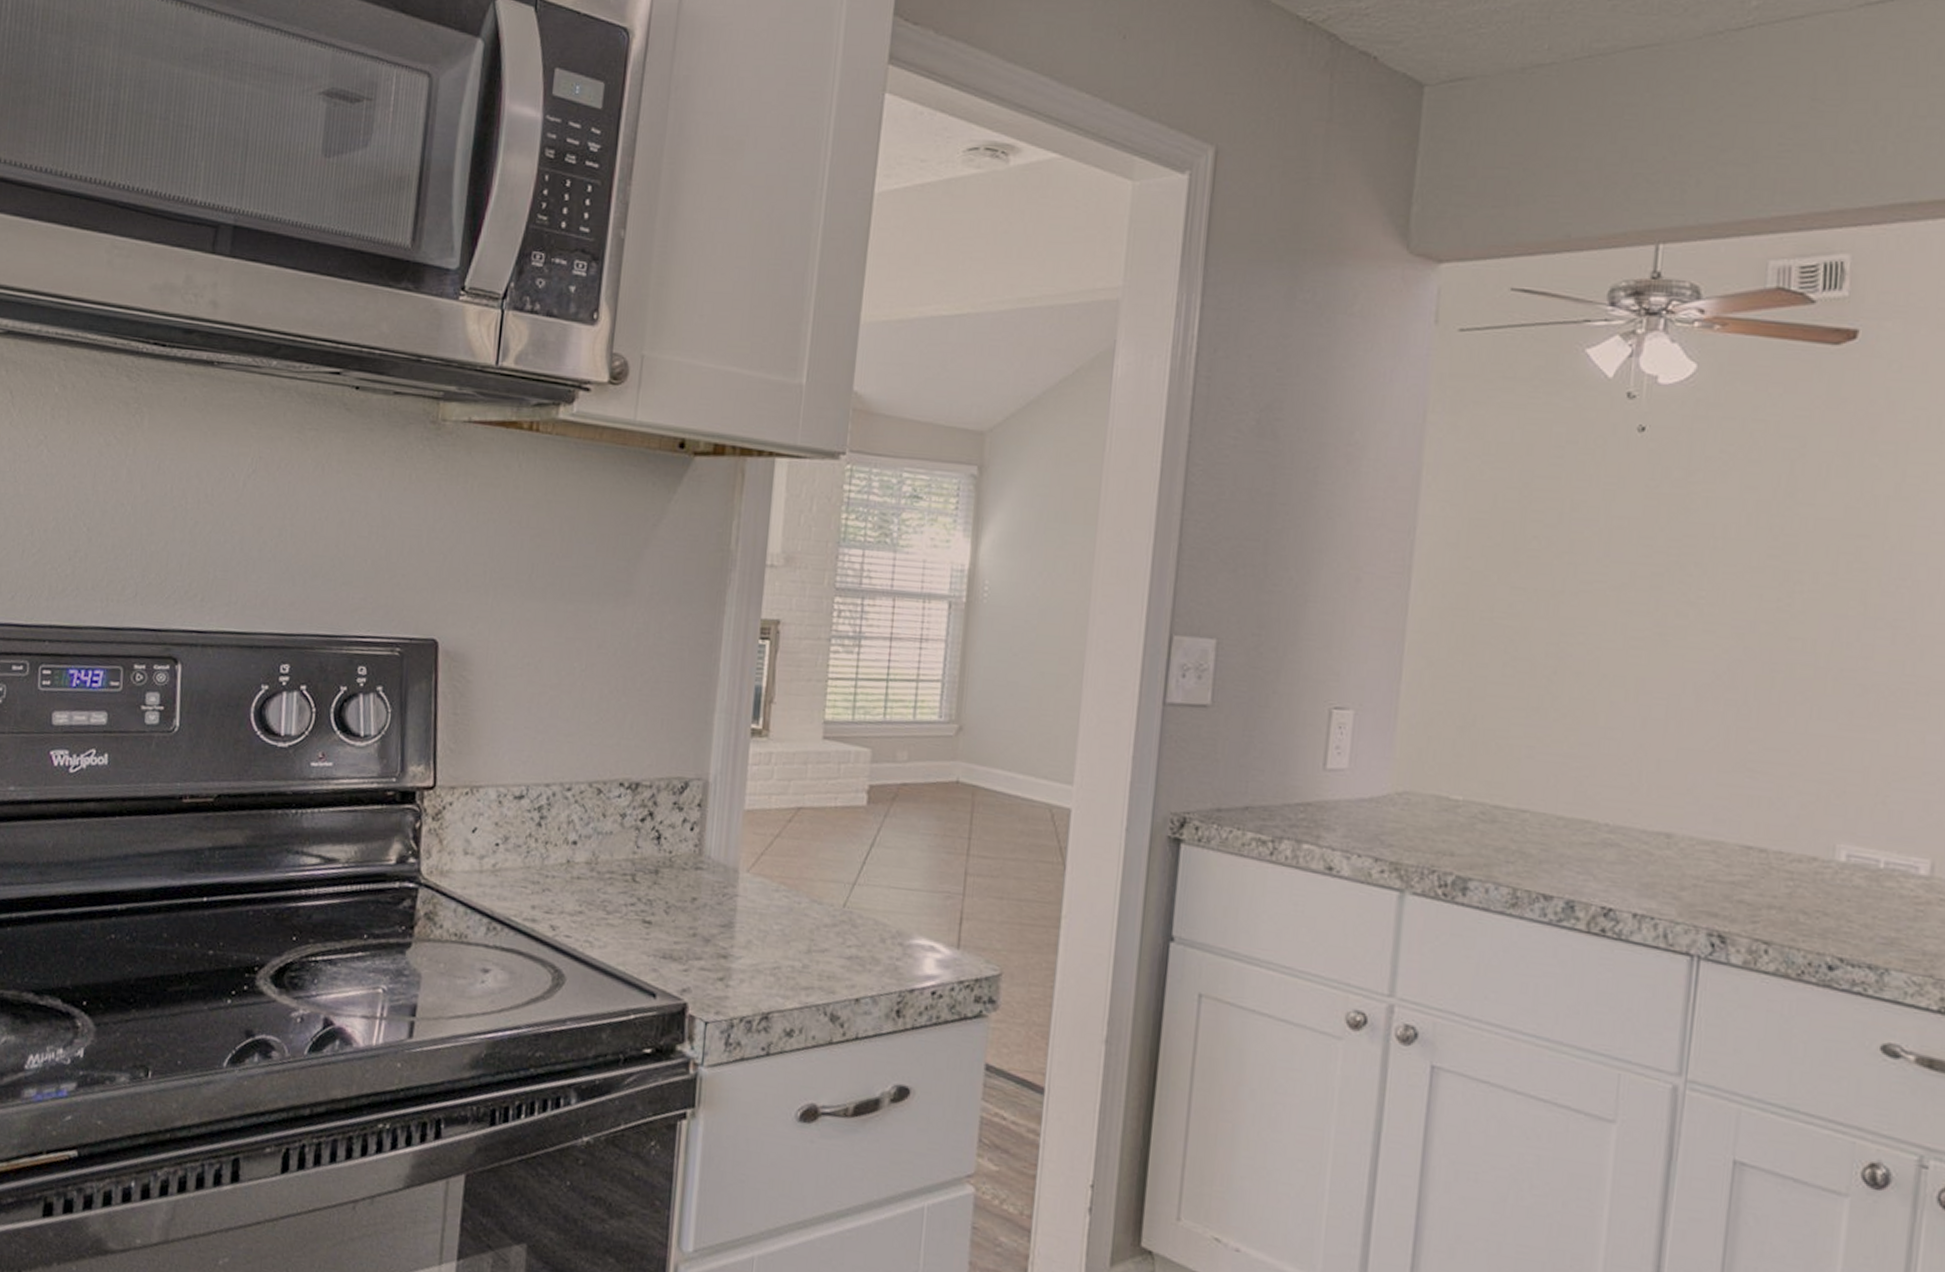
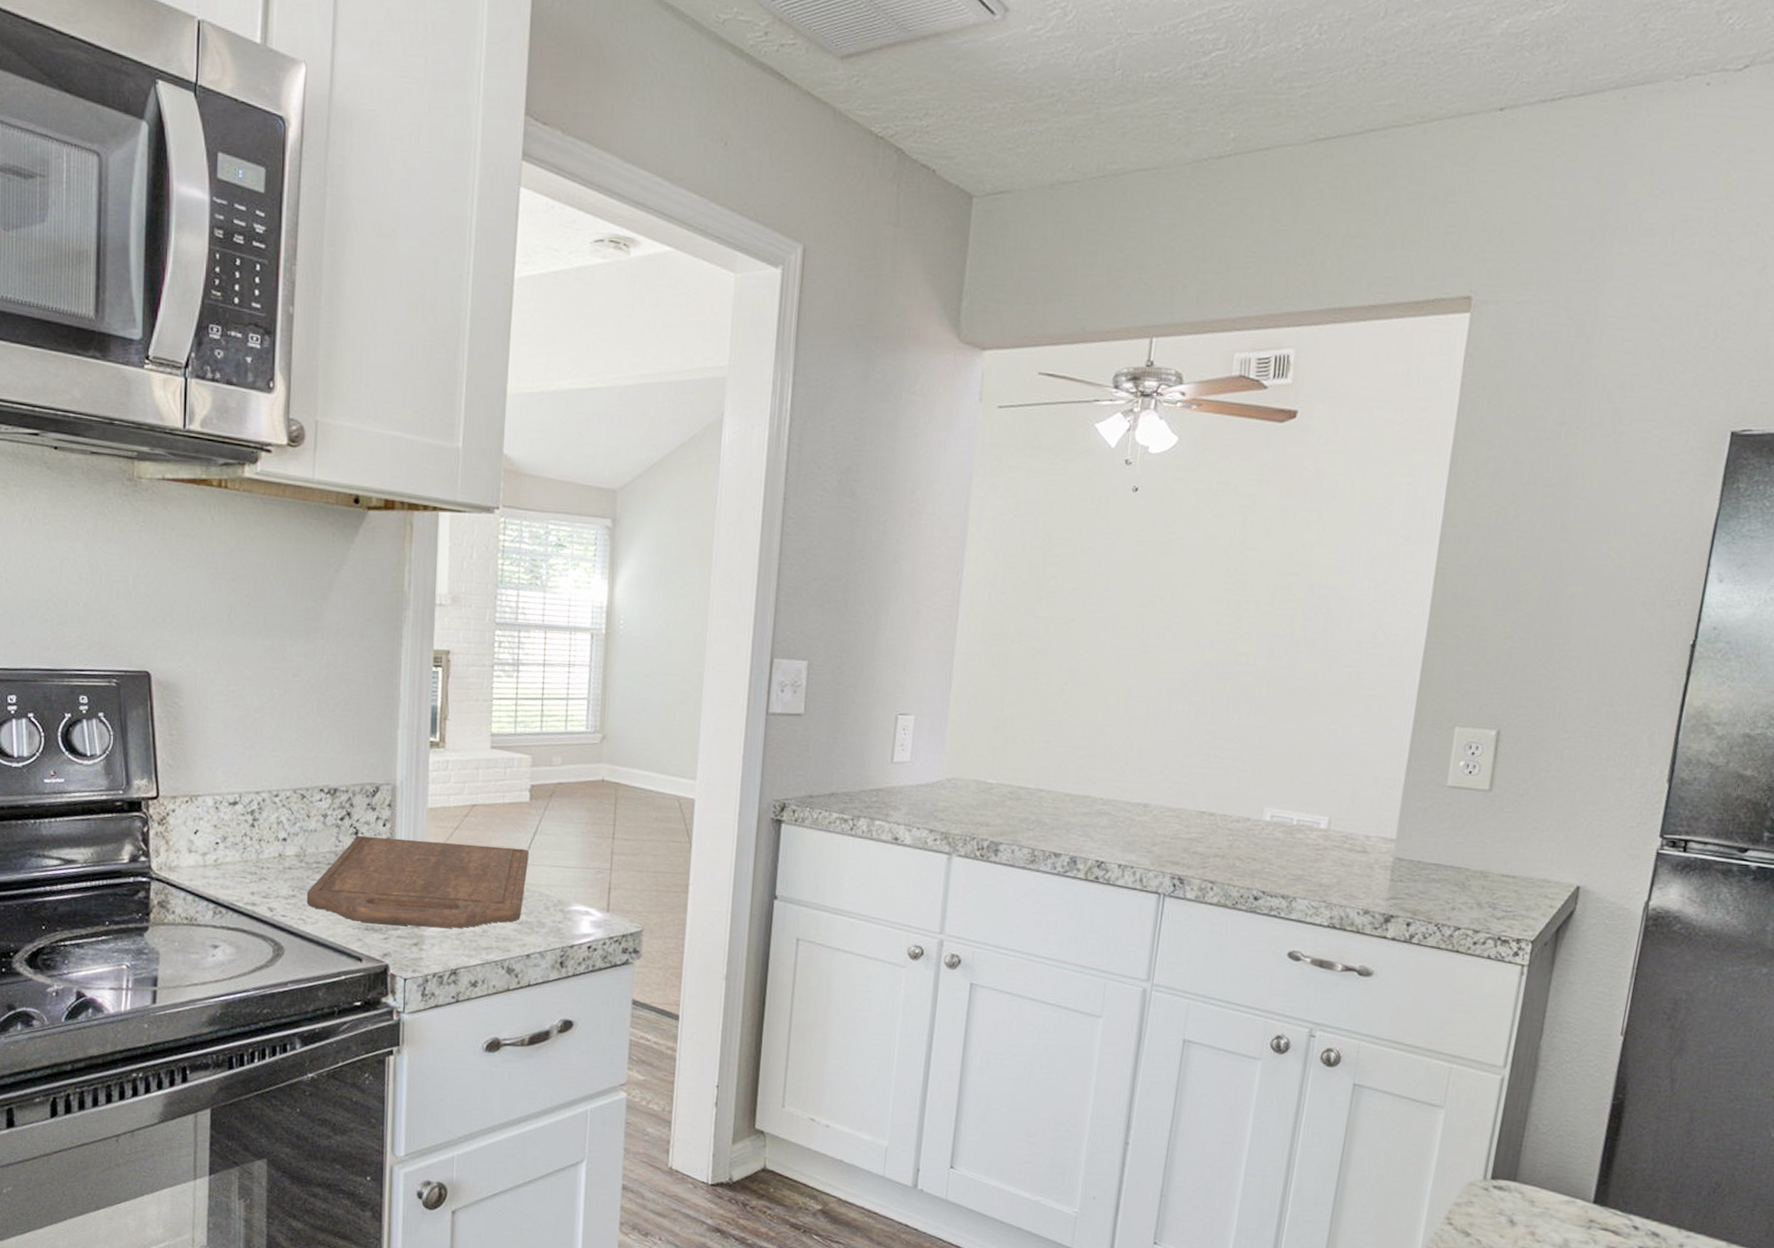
cutting board: none [595,842,864,962] -> present [306,836,529,929]

